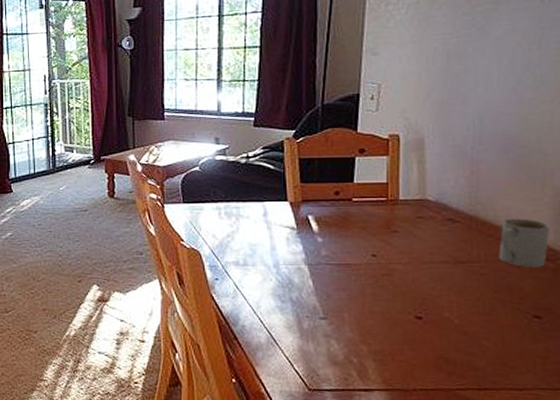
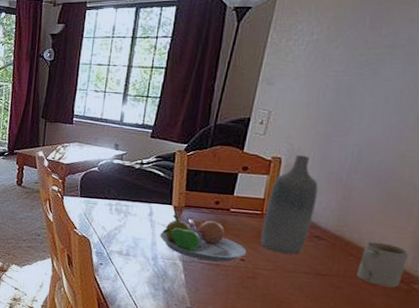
fruit bowl: none [279,211,377,262] -> present [160,214,247,263]
bottle: none [389,130,444,243] -> present [260,155,319,255]

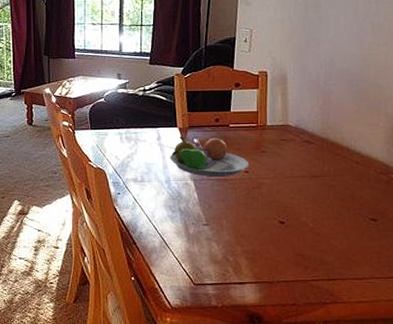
bottle: present [260,155,319,255] -> none [259,68,302,161]
mug: present [356,241,410,288] -> none [344,140,384,180]

